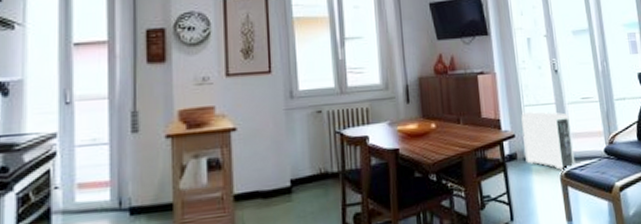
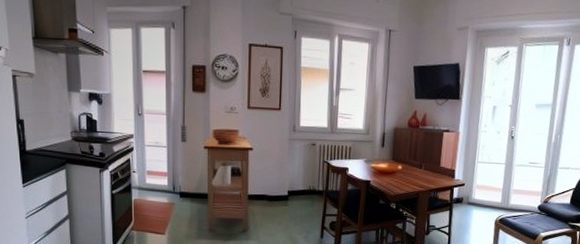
air purifier: present [521,111,576,170] -> none [469,168,515,216]

